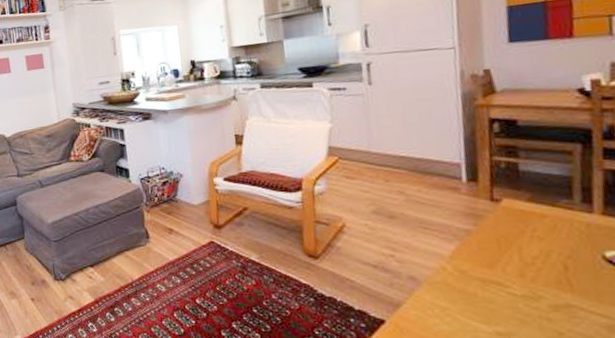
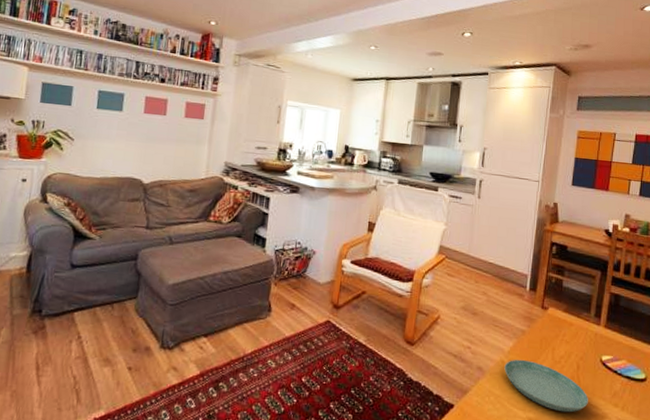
saucer: none [447,264,592,325] -> present [504,359,588,413]

